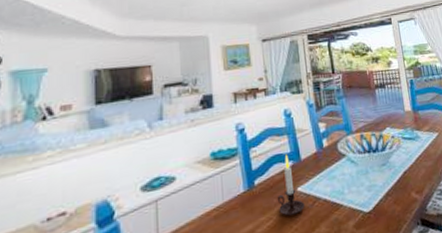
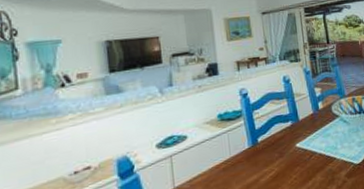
candle: present [278,154,305,216] -> none [279,115,303,168]

